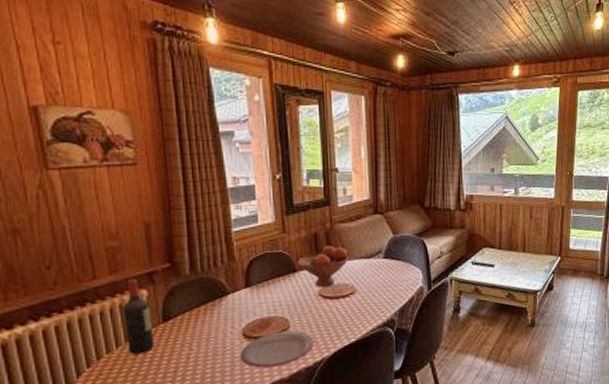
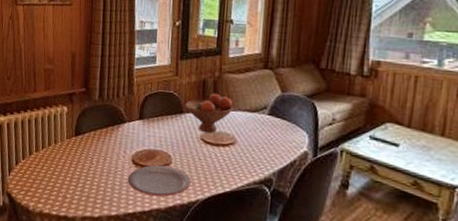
wine bottle: present [122,278,155,355] -> none [49,96,68,158]

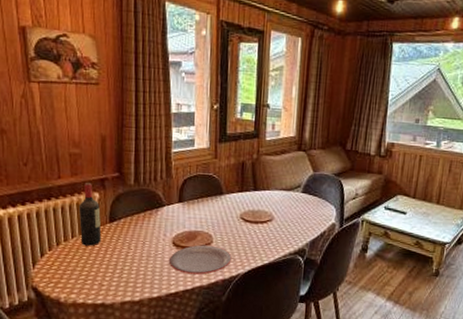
wine bottle: none [49,96,68,158] -> present [78,182,102,246]
fruit bowl: present [184,93,234,133] -> none [224,174,271,211]

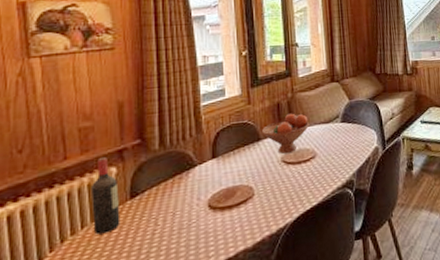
plate: present [169,244,232,275] -> none [206,197,277,239]
fruit bowl: none [224,174,271,211] -> present [261,113,310,154]

